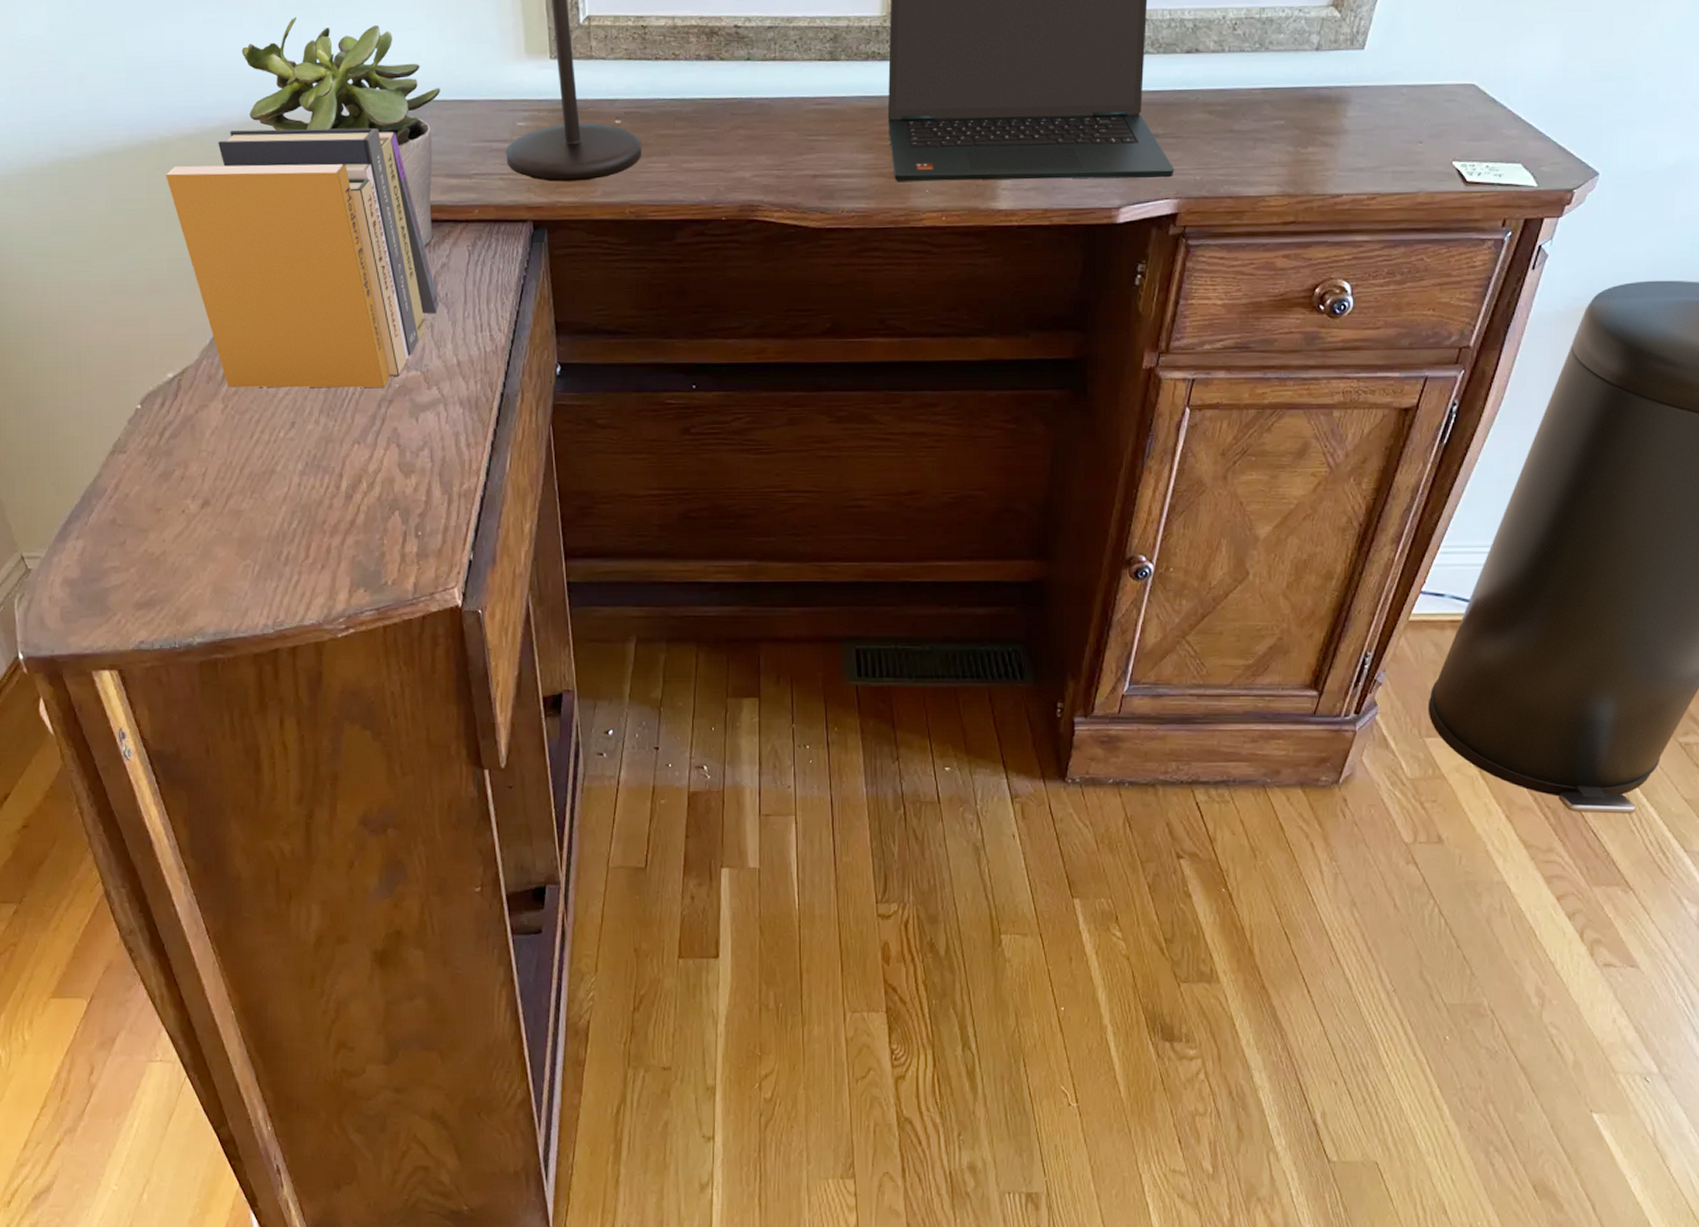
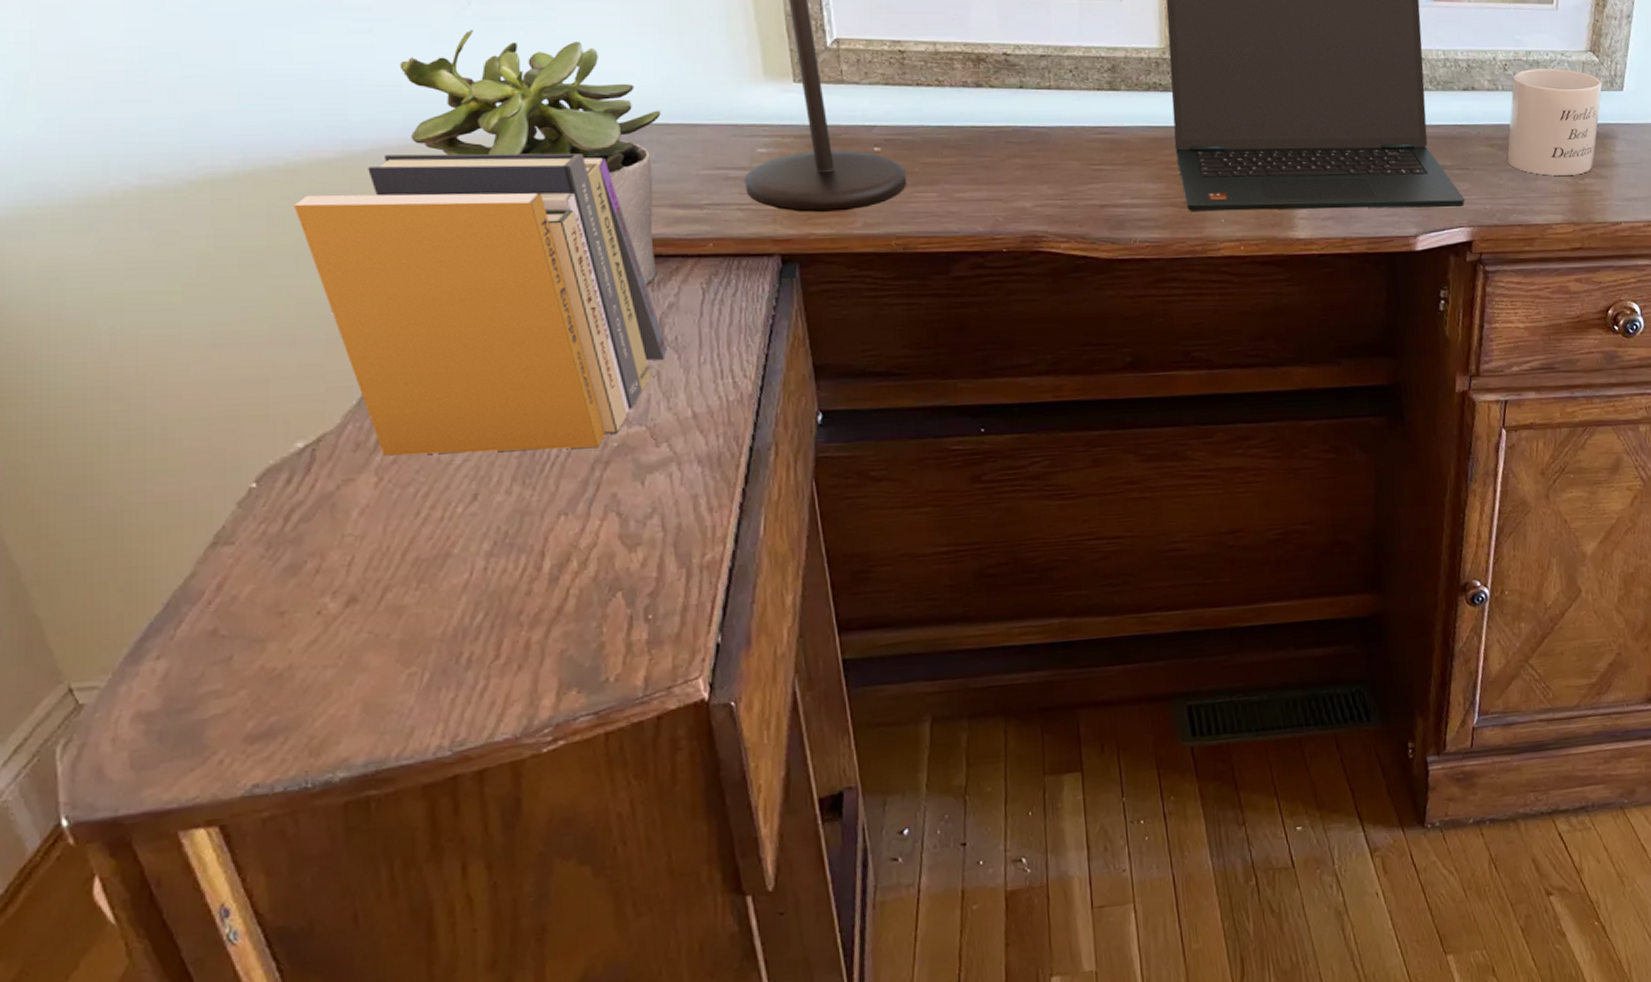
mug: none [1225,25,1341,145] -> present [1506,68,1603,177]

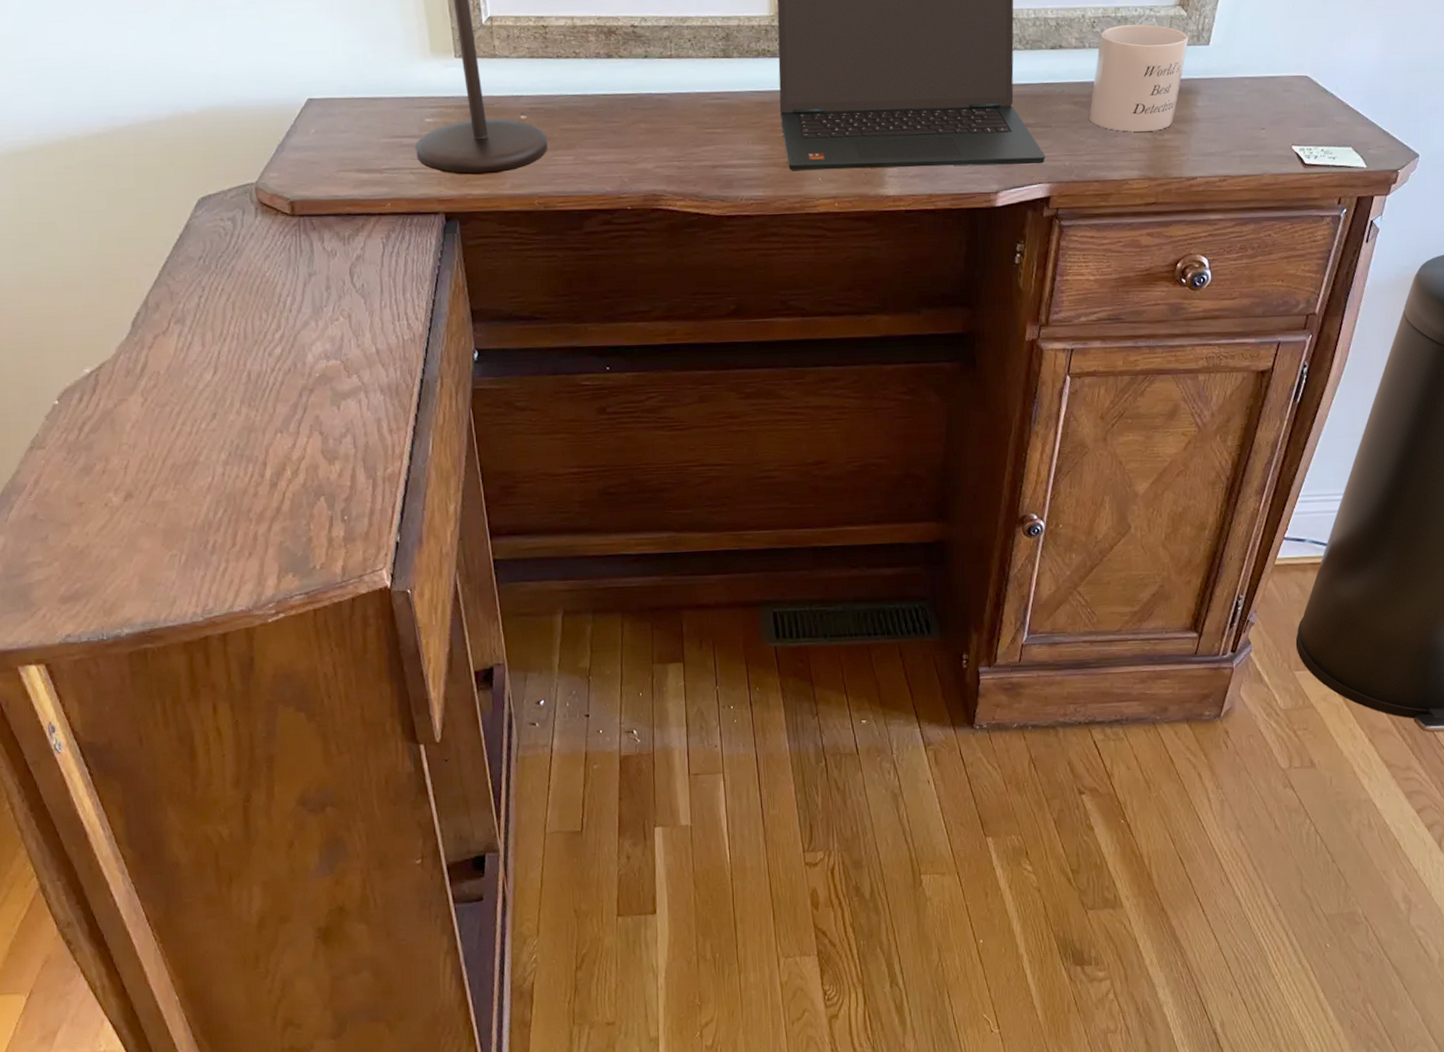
books: present [294,153,667,456] -> none [75,125,356,381]
potted plant: present [399,30,661,285] -> none [147,19,348,240]

